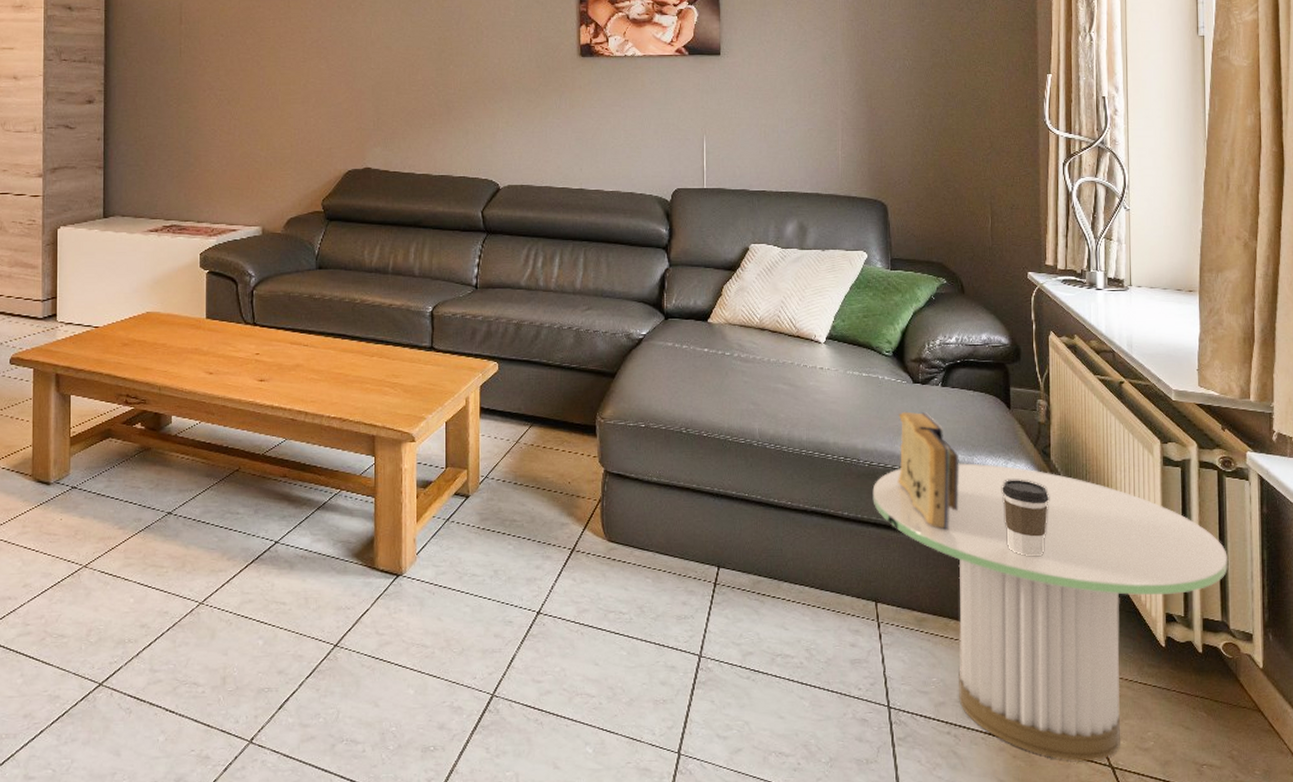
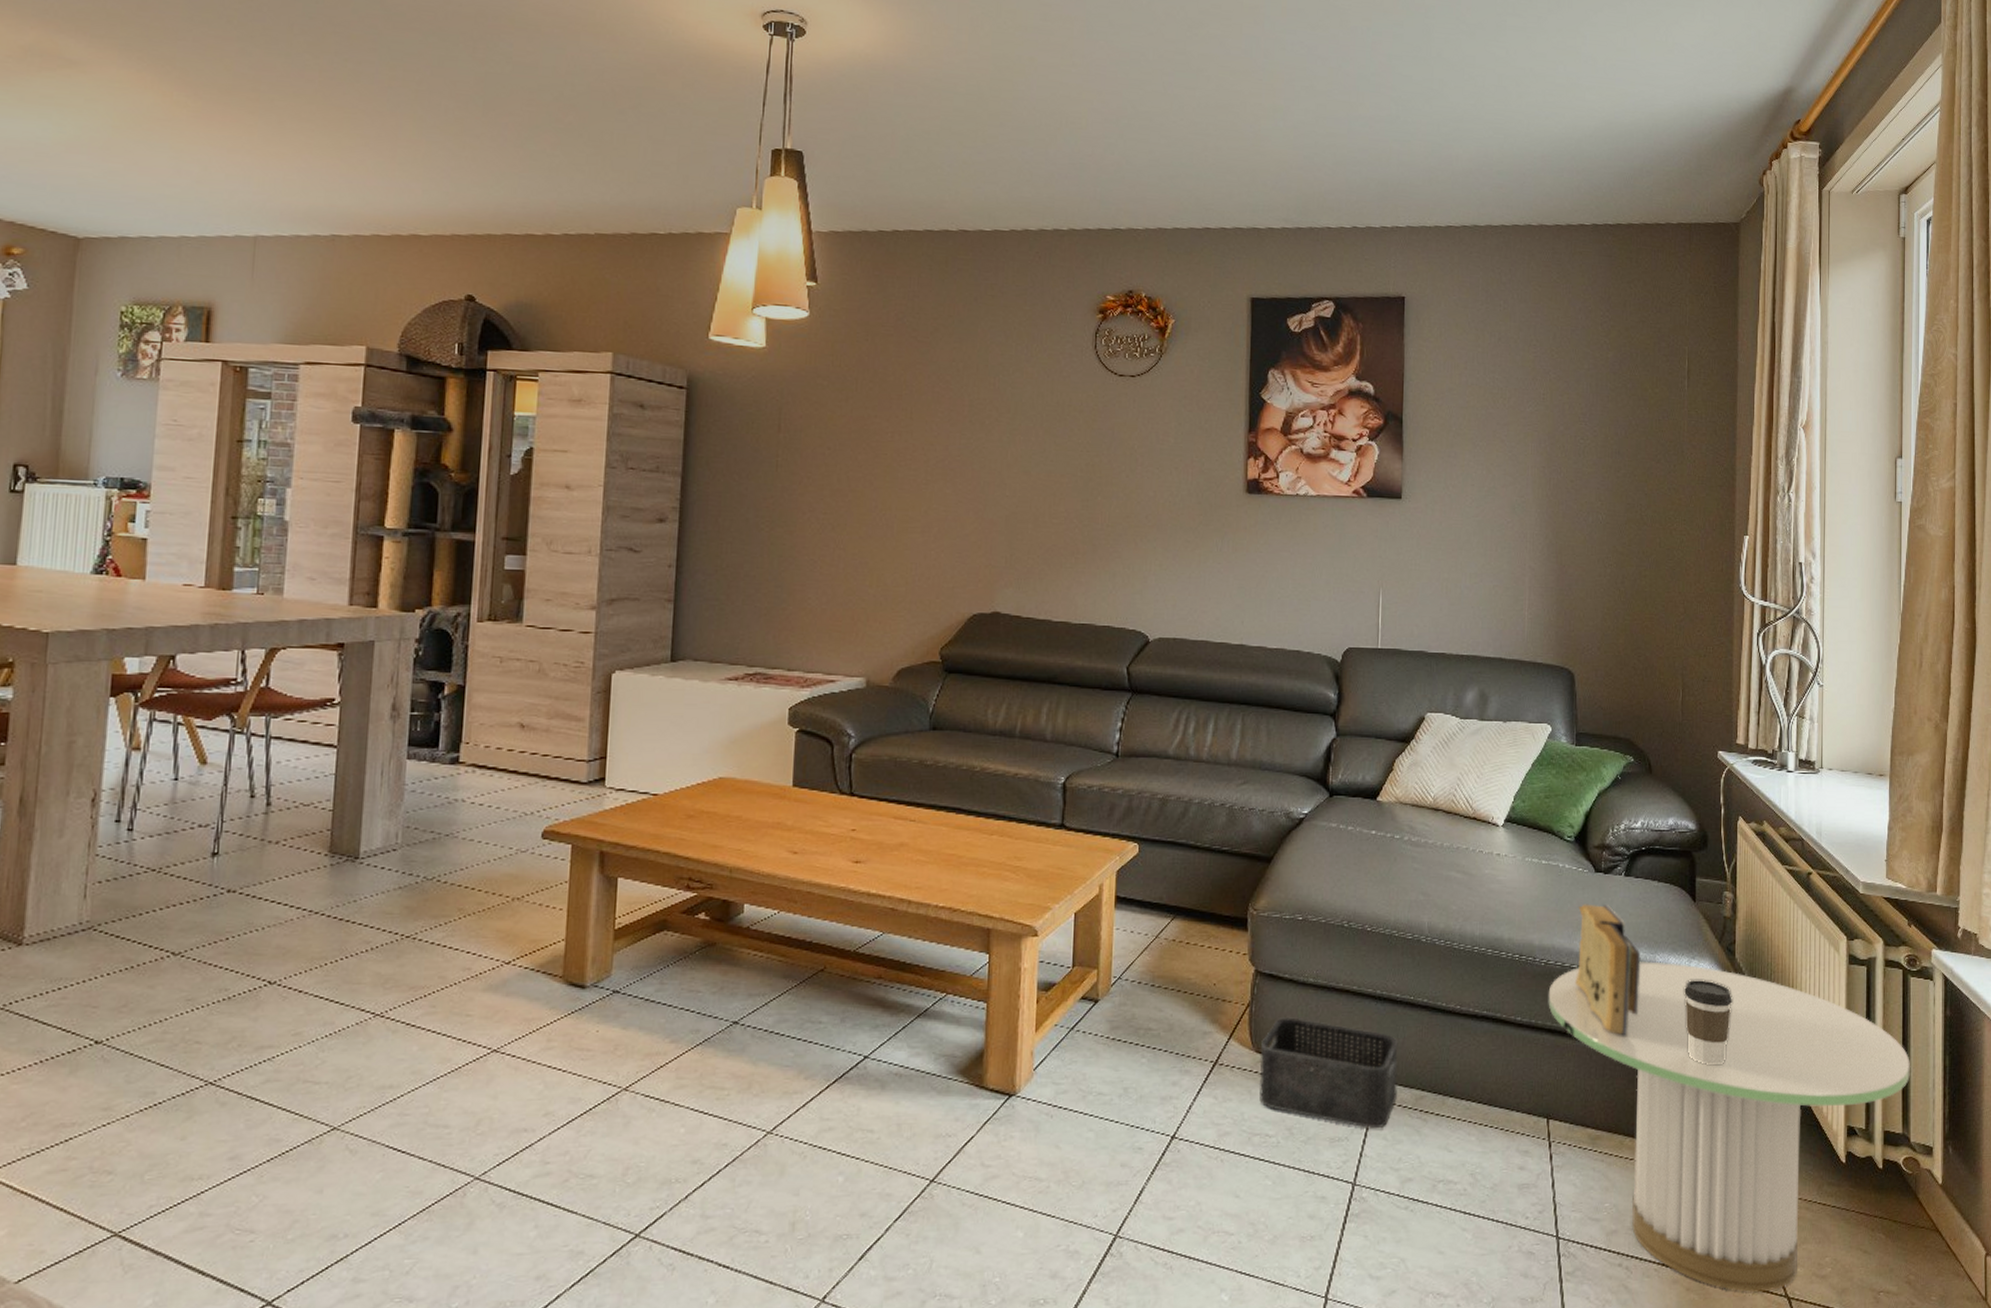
storage bin: none [611,511,736,609] -> present [1259,1017,1398,1129]

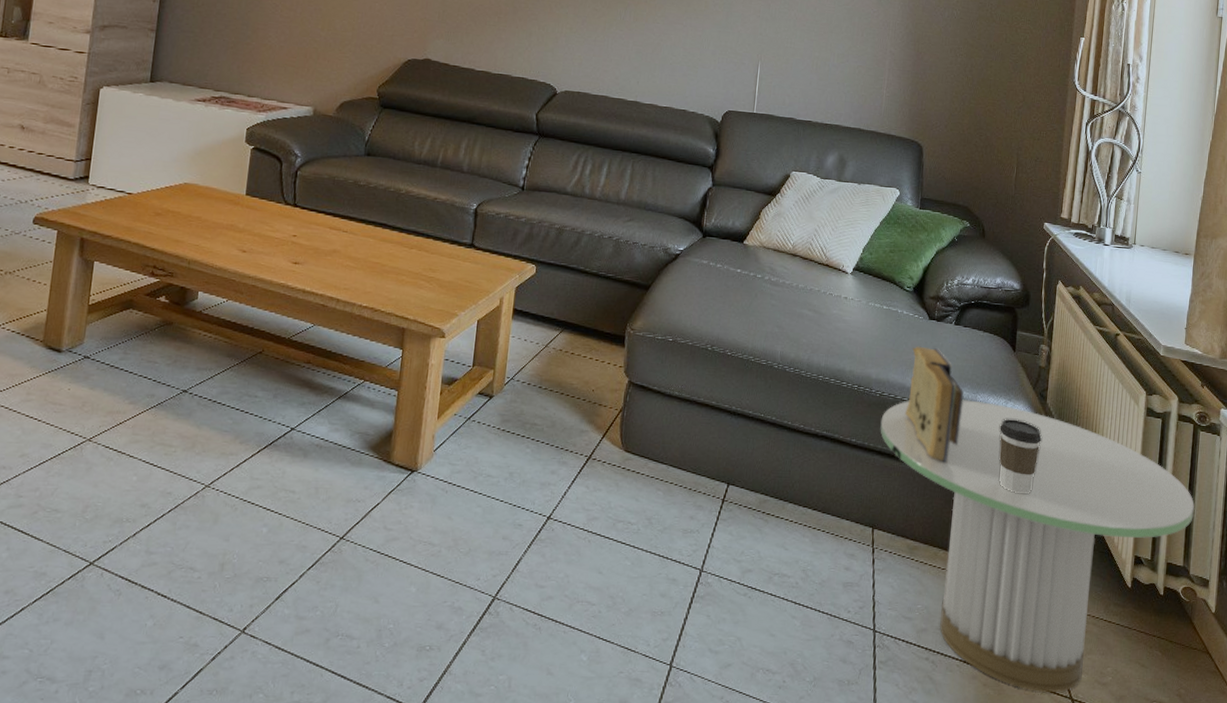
storage bin: present [1259,1017,1398,1129] -> none [625,423,748,525]

